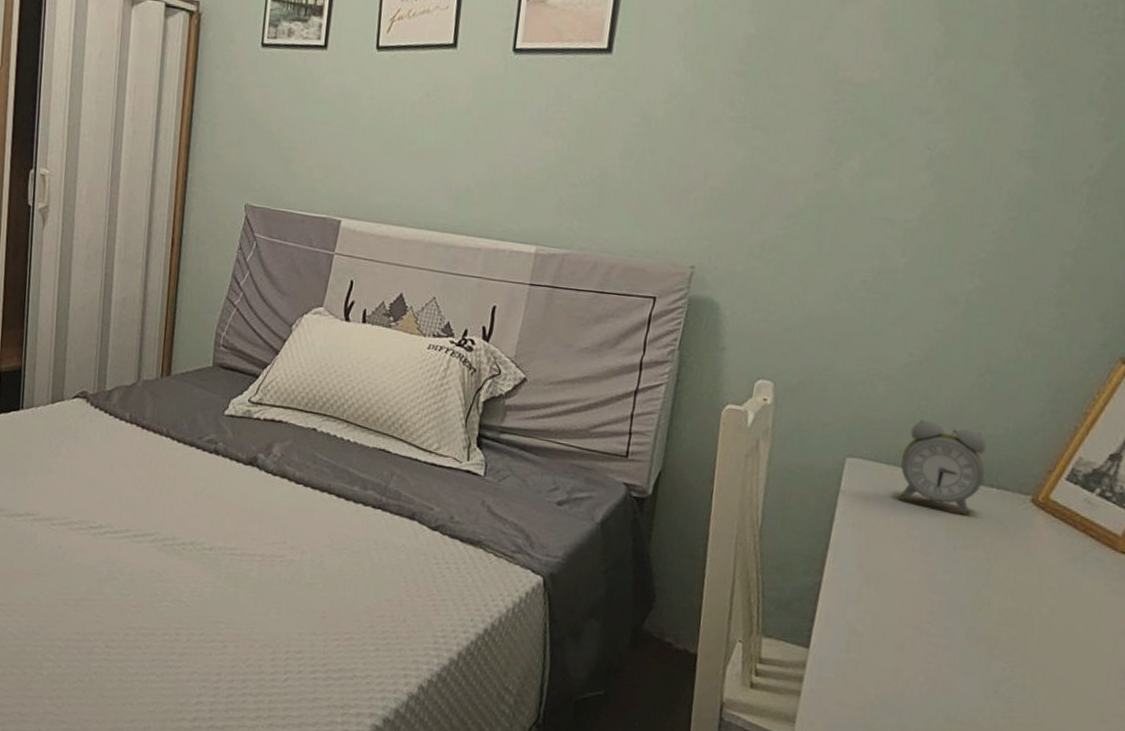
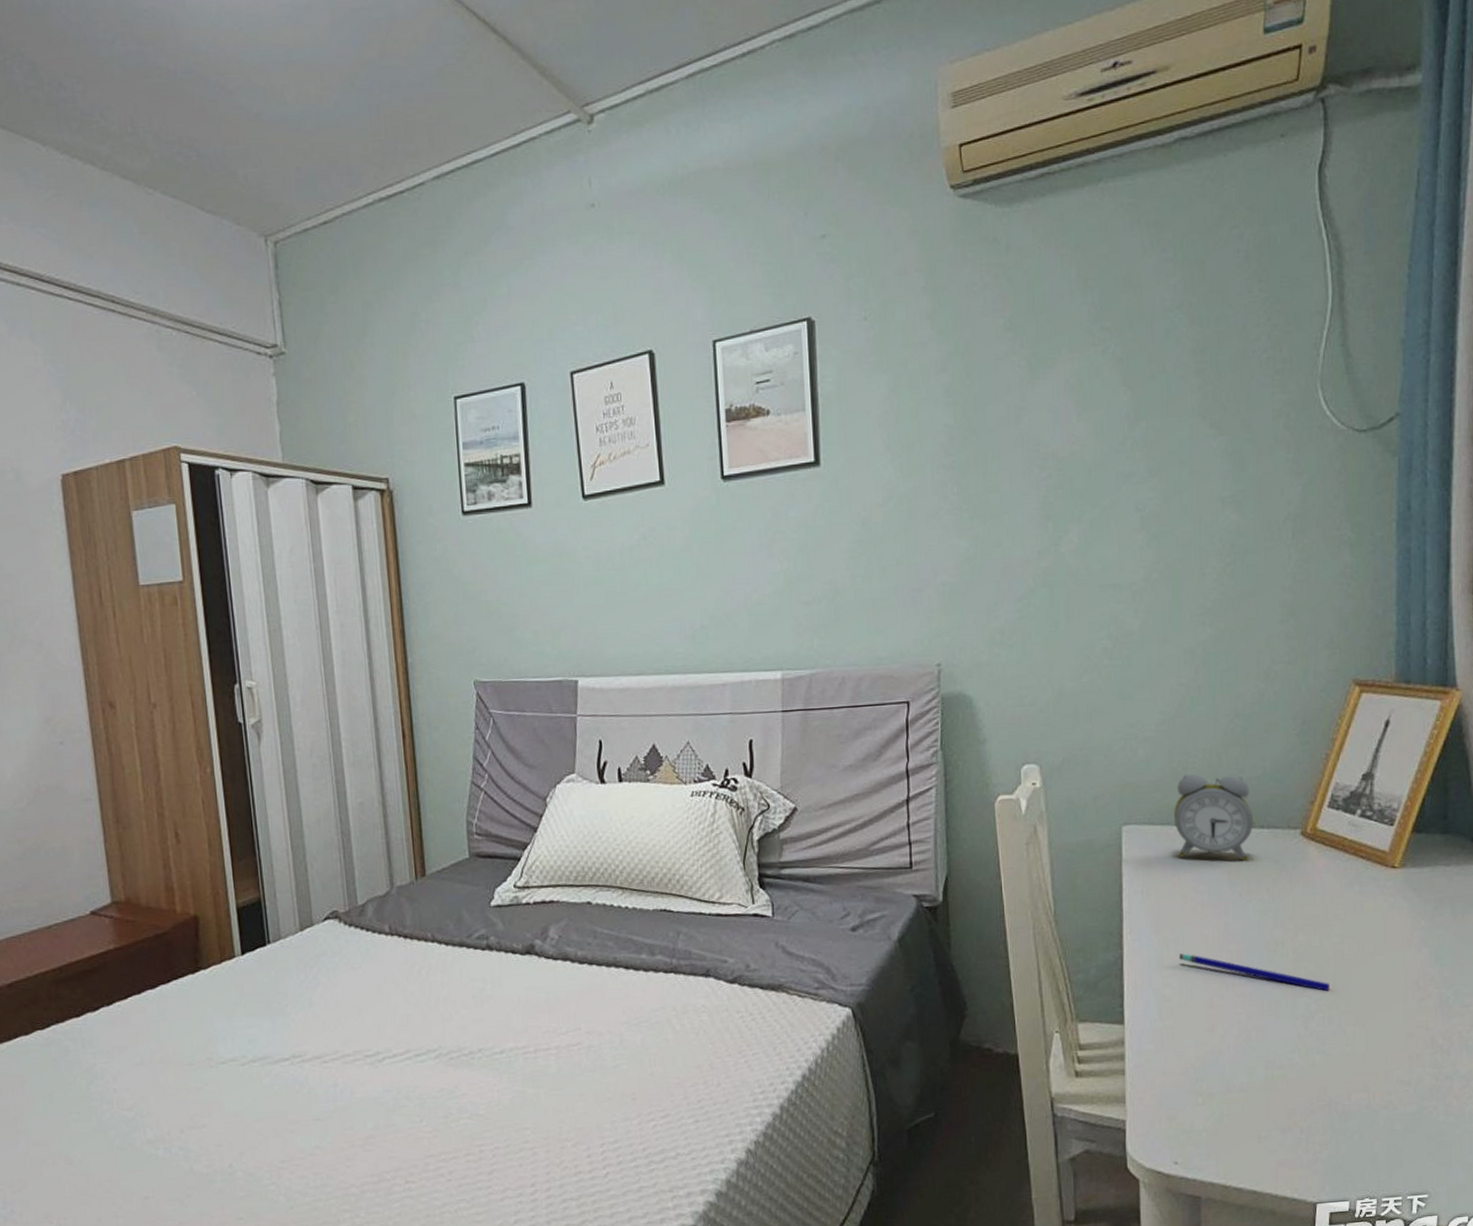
pen: none [877,592,1030,661] -> present [1178,953,1330,992]

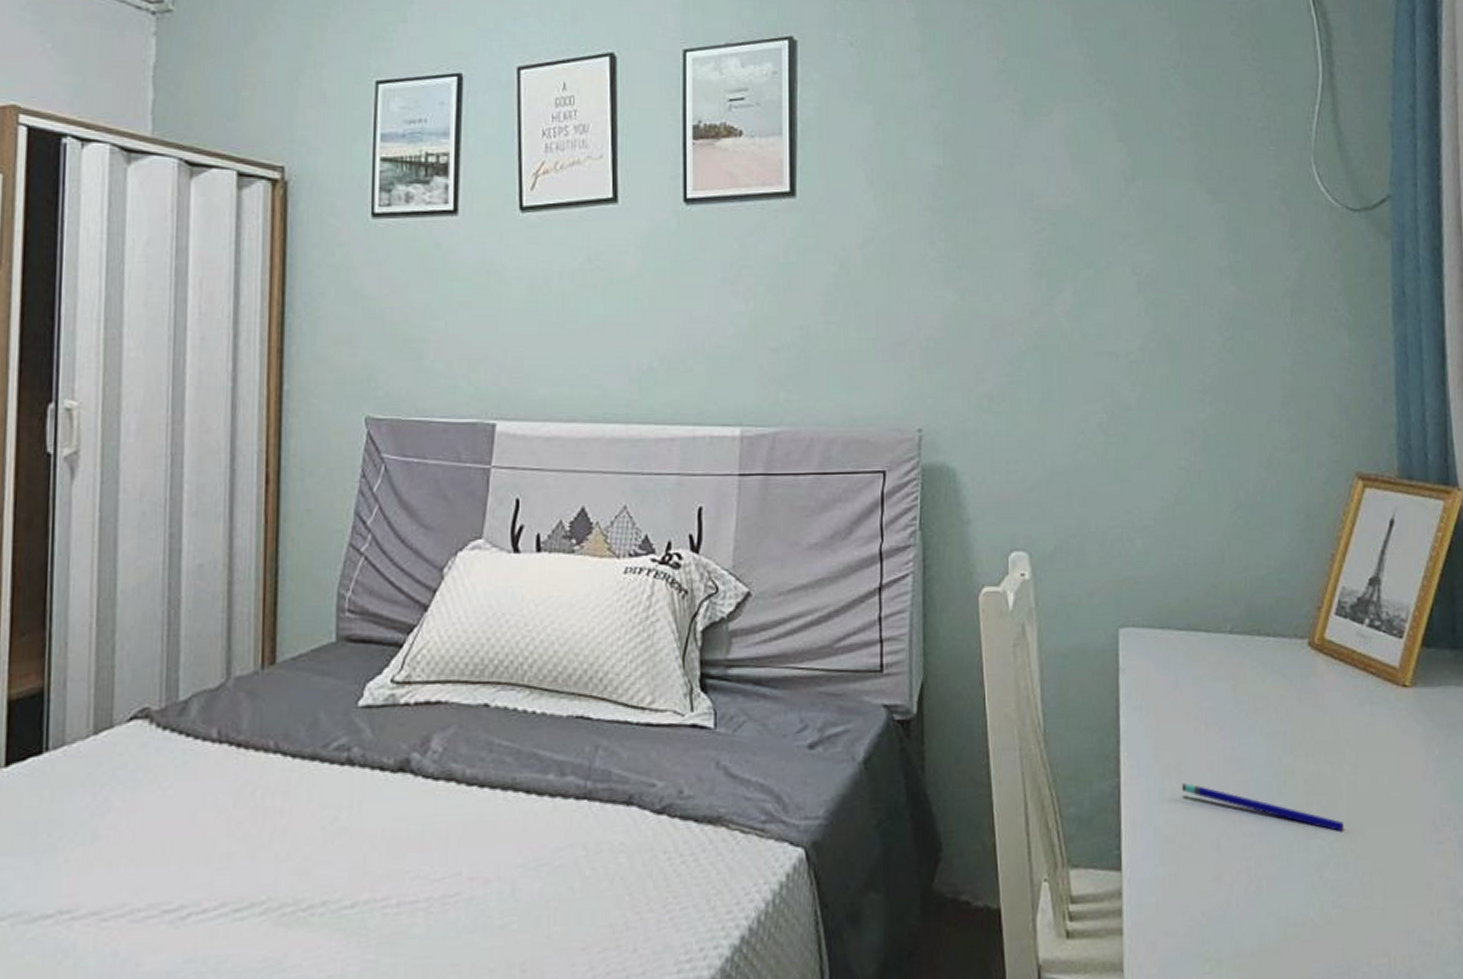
alarm clock: present [1174,774,1254,862] -> none [1175,571,1259,675]

